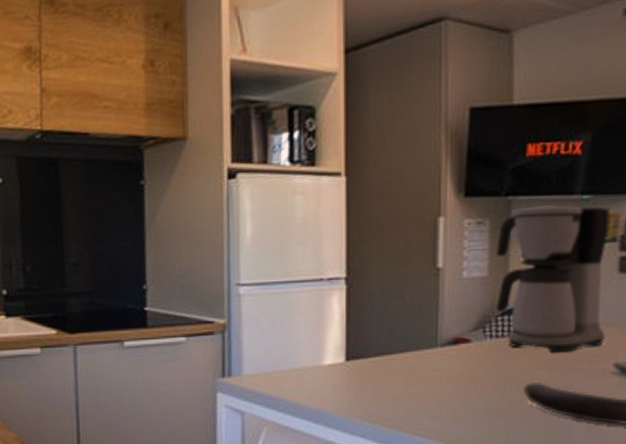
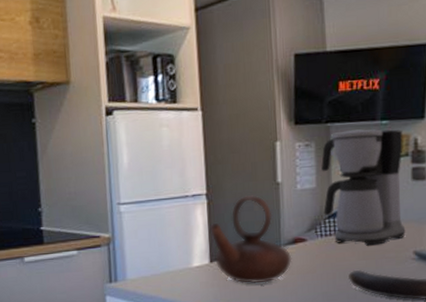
teapot: none [347,280,451,390] -> present [209,194,292,284]

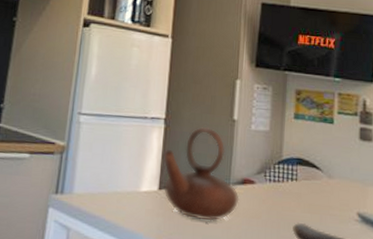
coffee maker: present [321,129,406,246] -> none [274,81,353,200]

